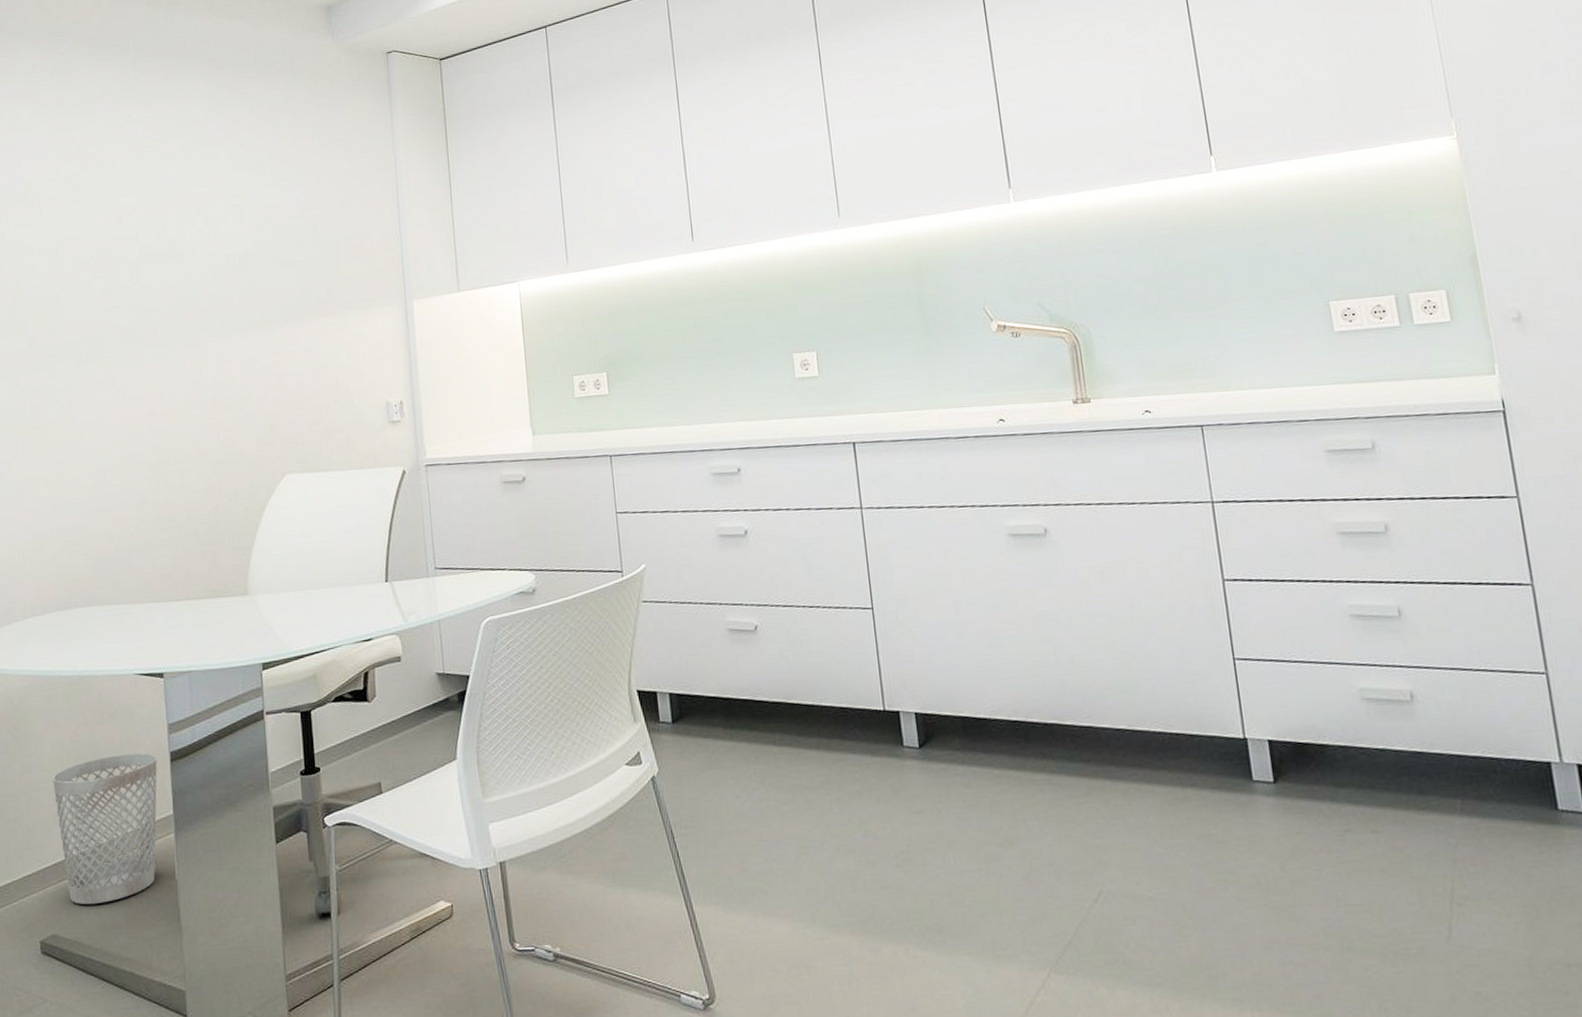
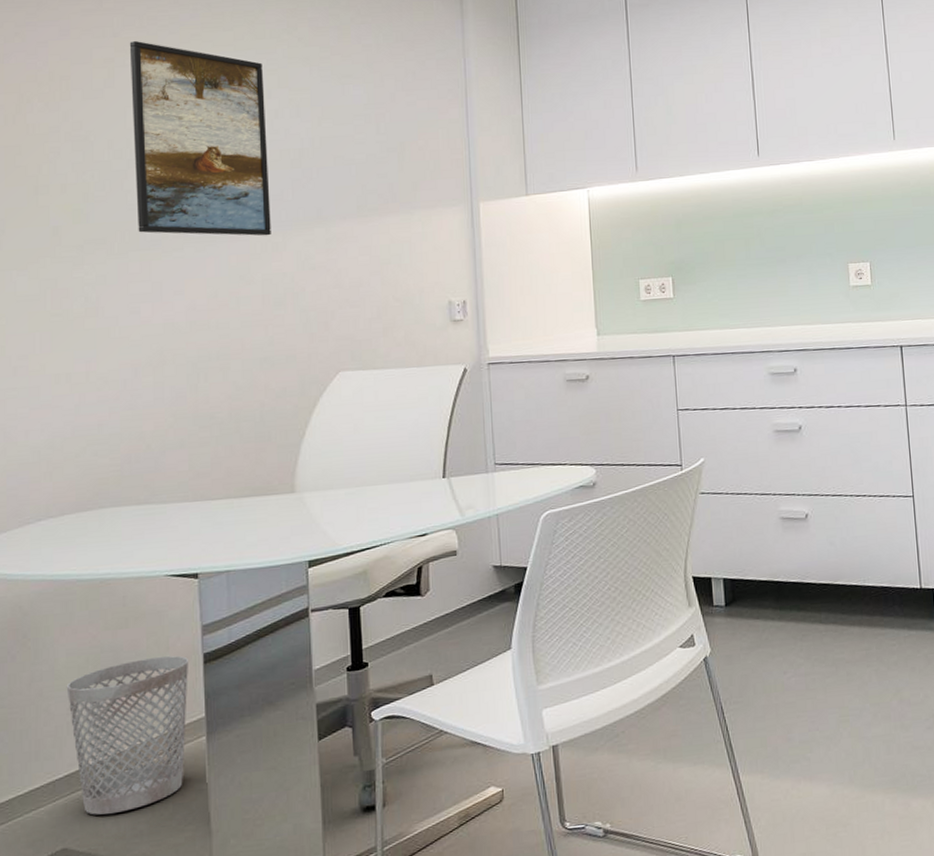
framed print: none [91,155,220,341] -> present [129,40,271,236]

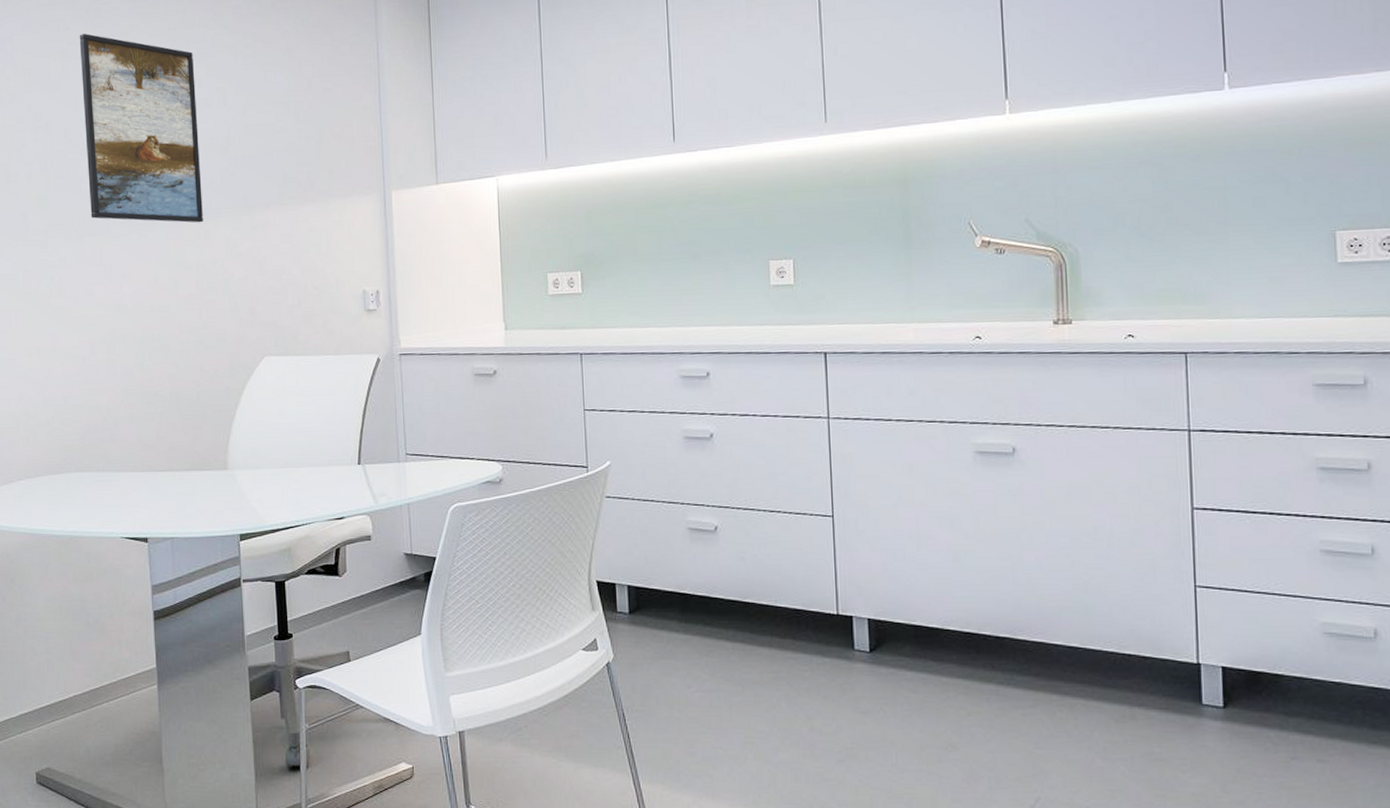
wastebasket: present [66,655,188,815] -> none [45,610,142,743]

